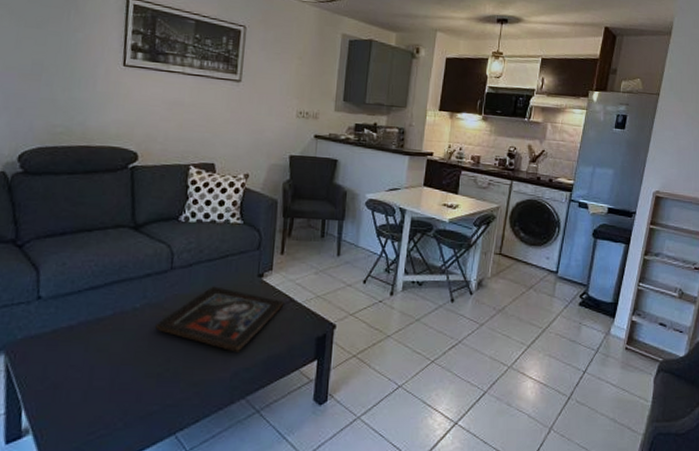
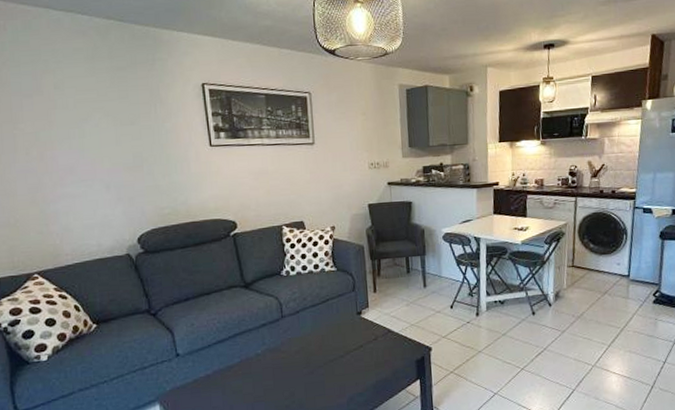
religious icon: present [155,286,284,352] -> none [277,327,384,381]

